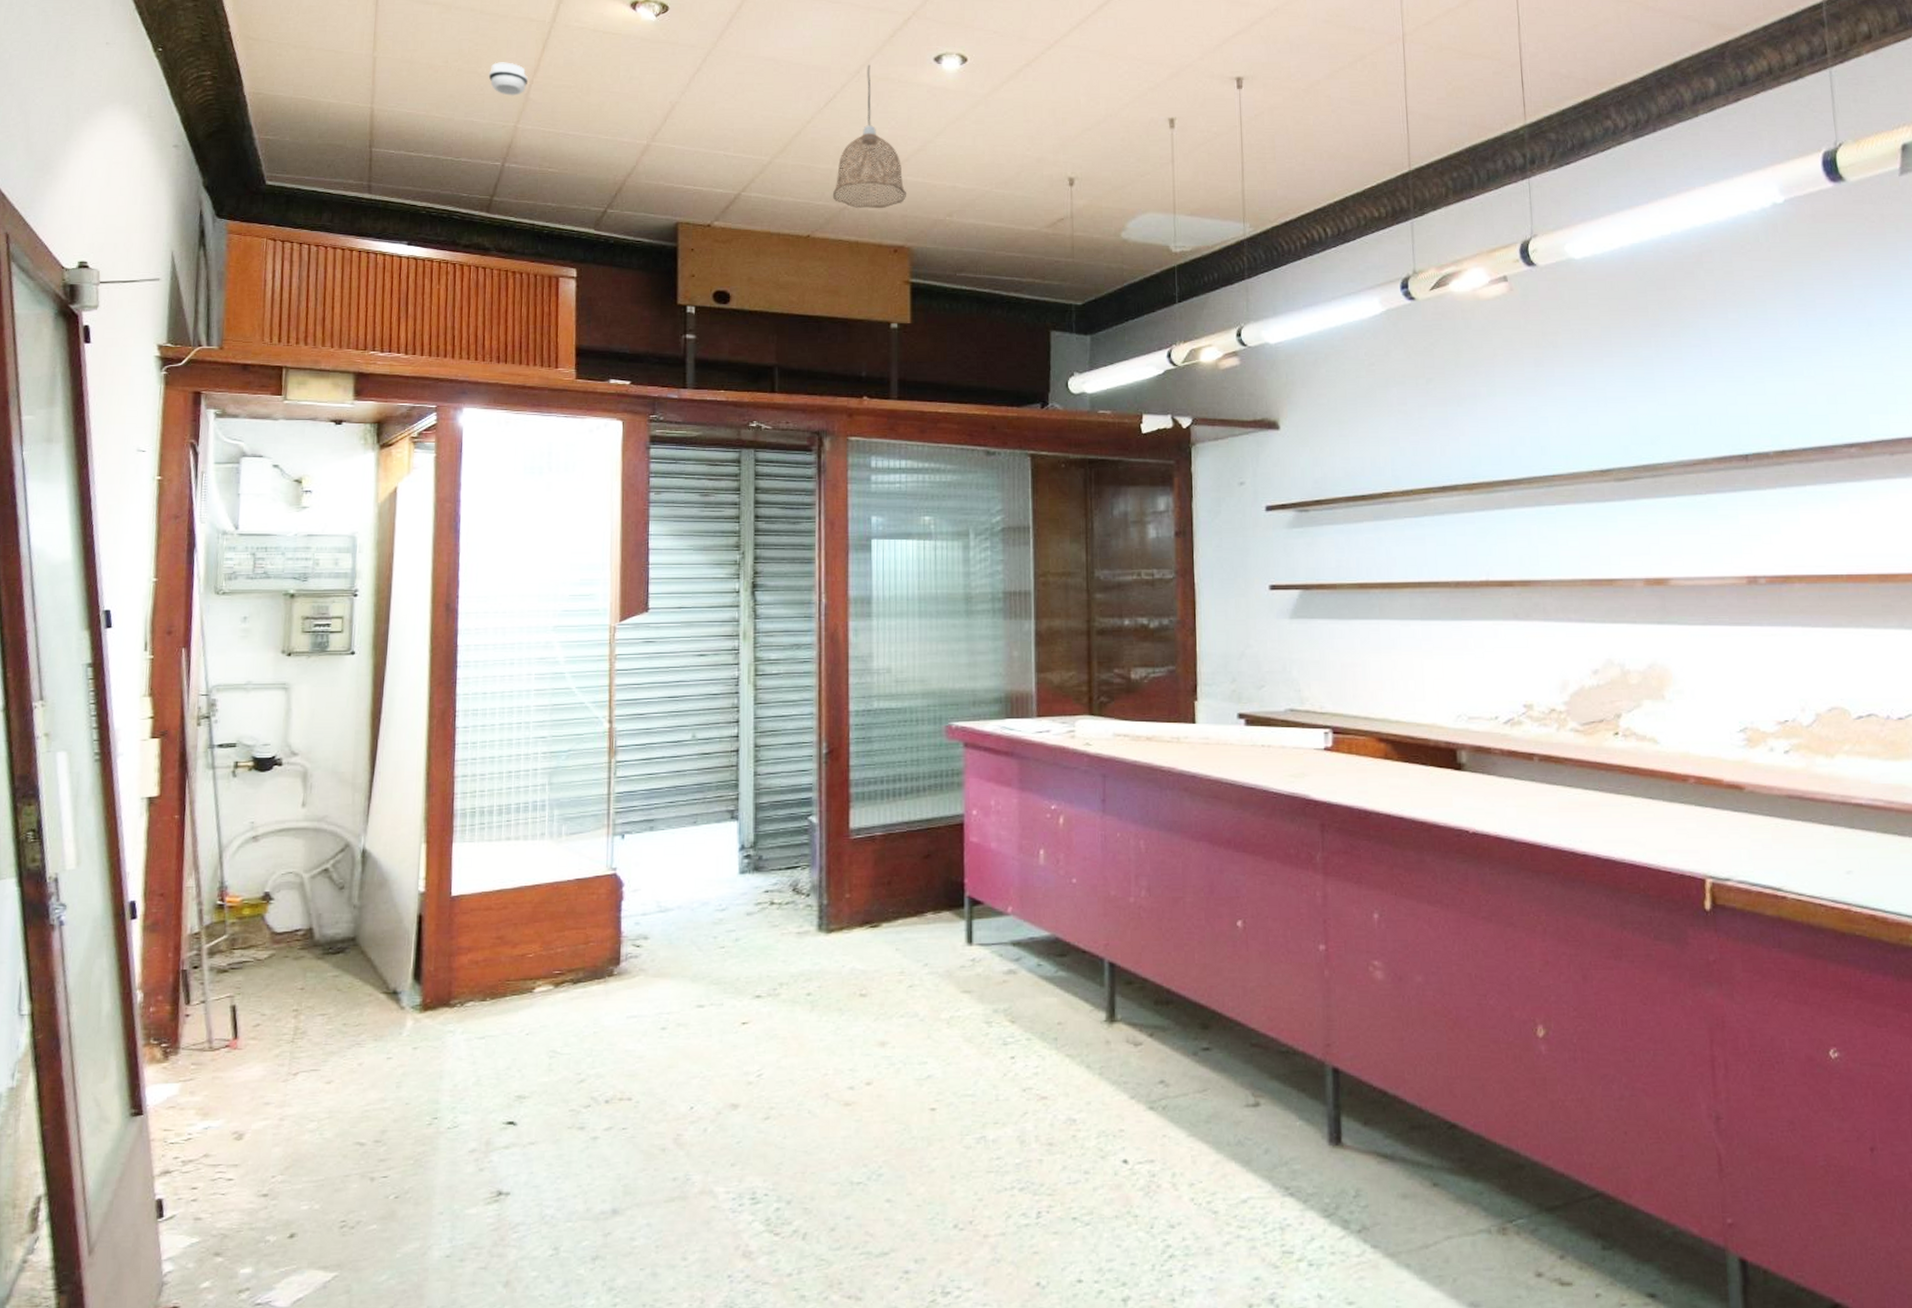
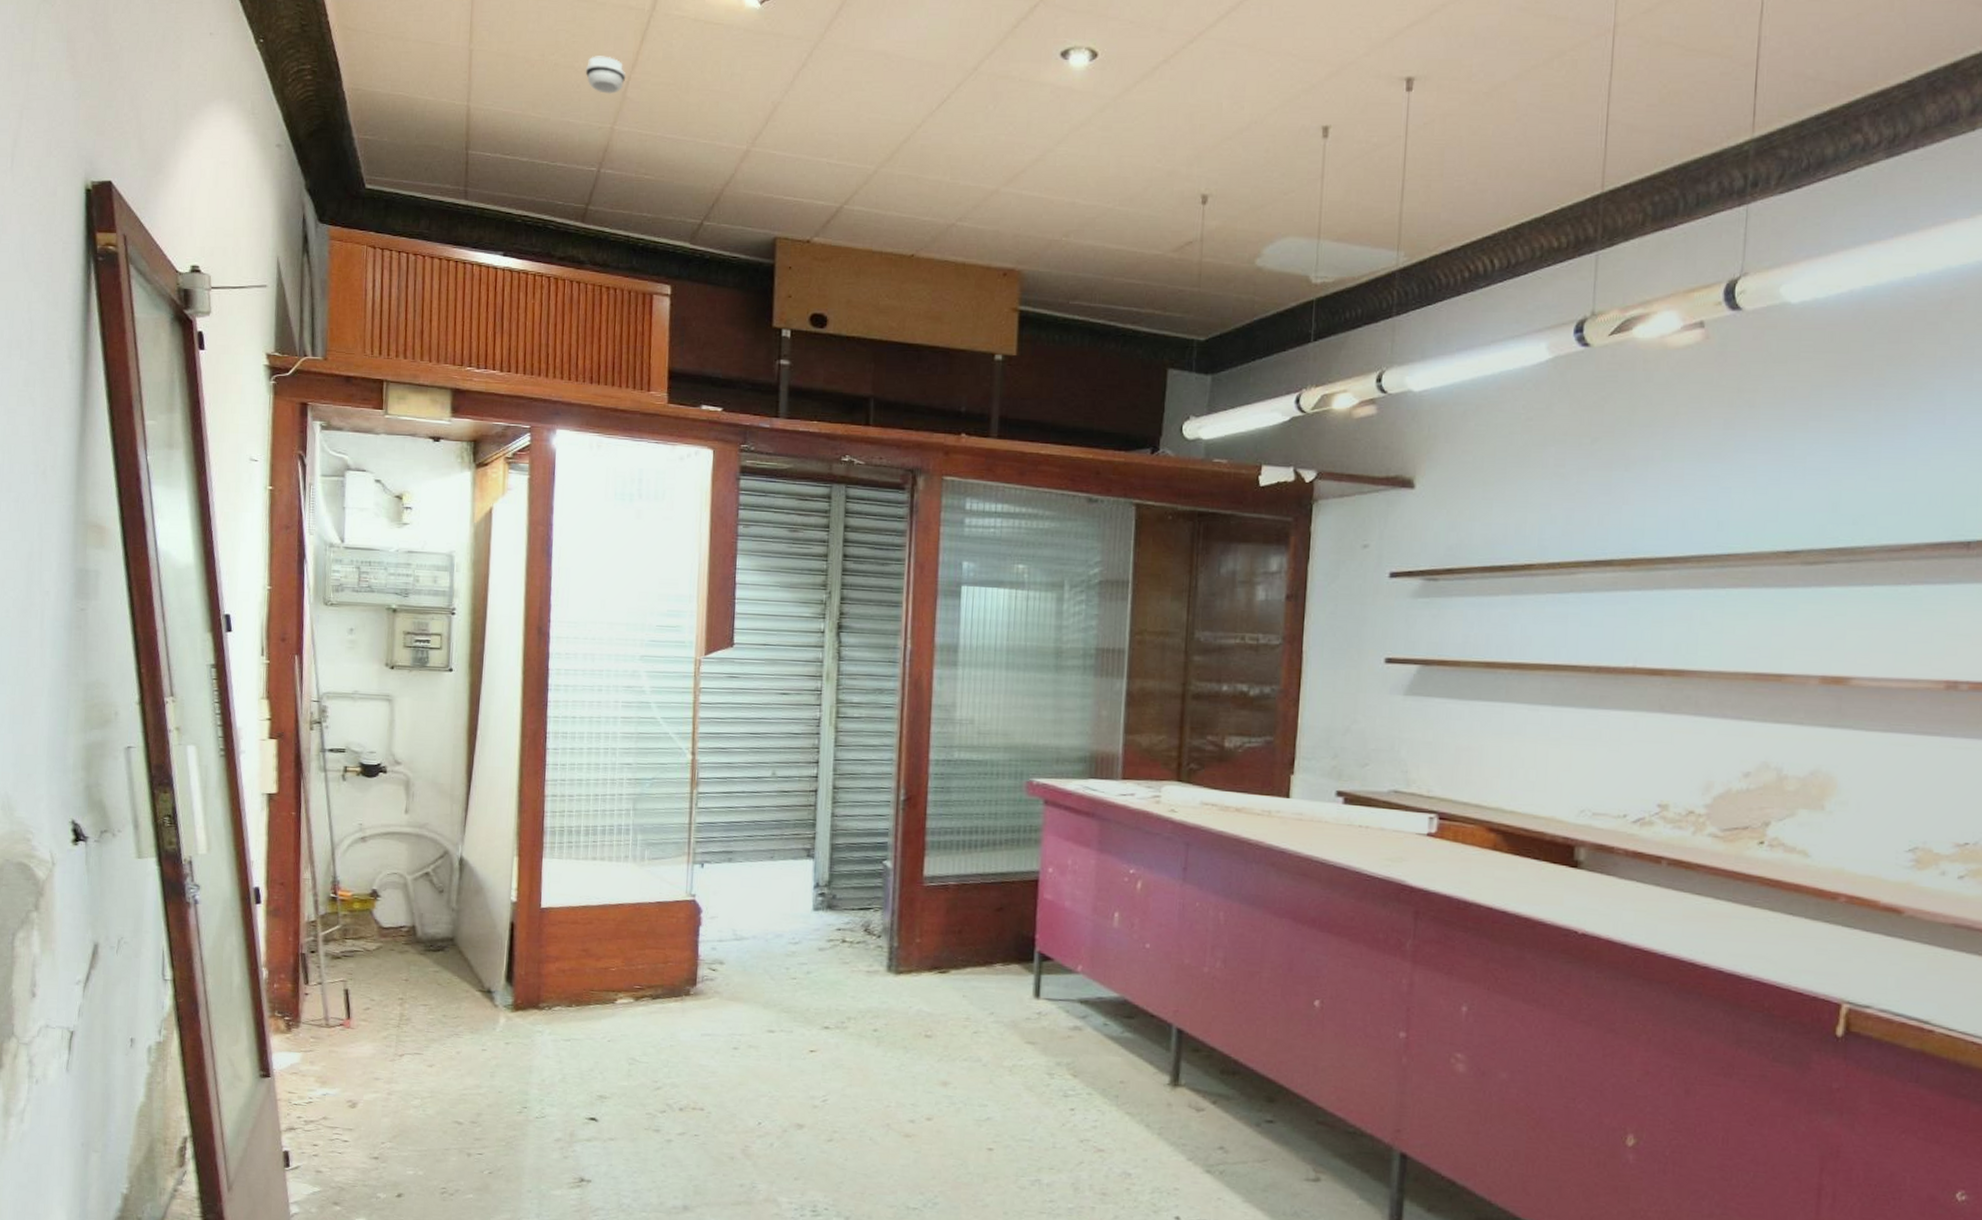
pendant lamp: present [833,64,907,209] -> none [941,60,1022,227]

